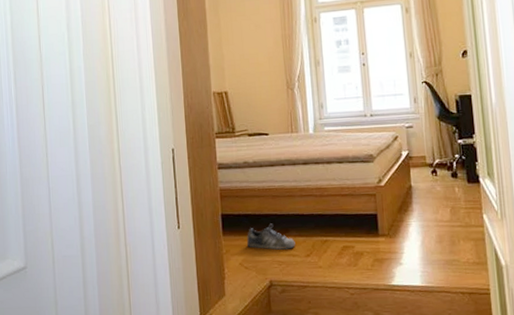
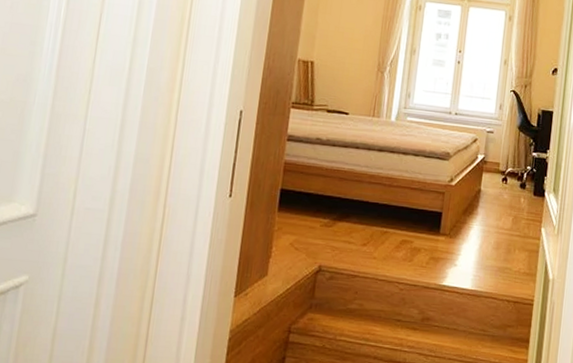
shoe: present [246,223,296,250] -> none [301,206,354,236]

